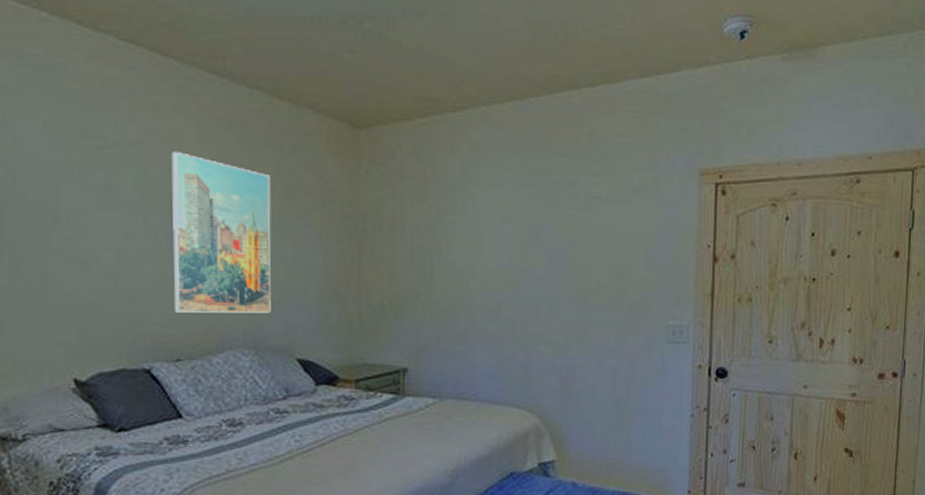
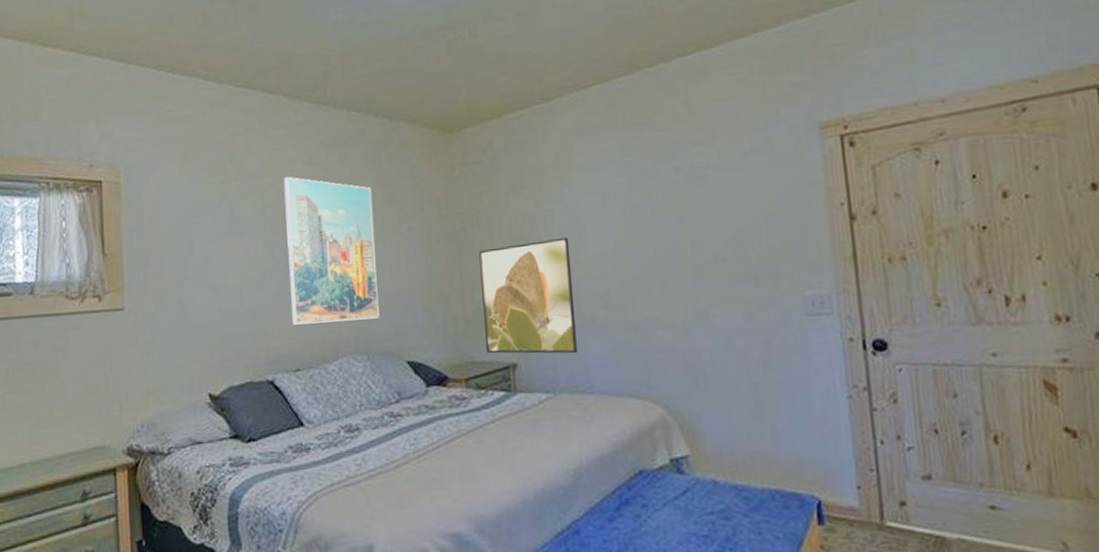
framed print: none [379,249,468,363] -> present [479,237,577,354]

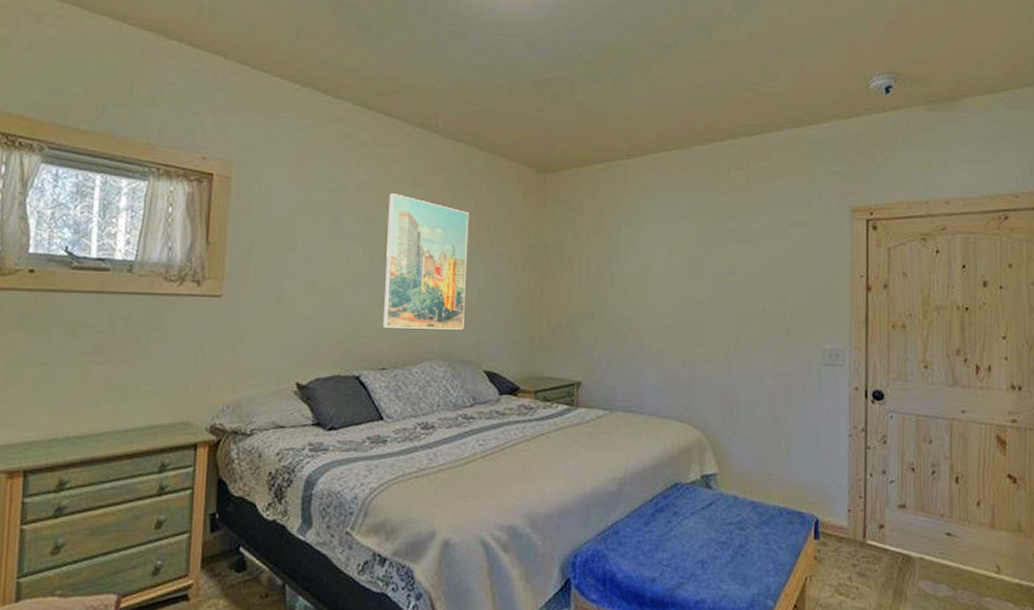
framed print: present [479,237,577,354] -> none [556,277,638,378]

